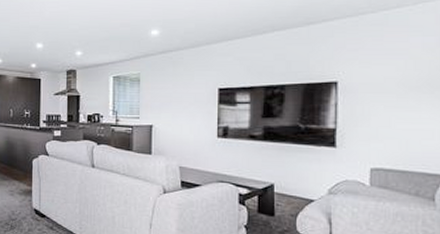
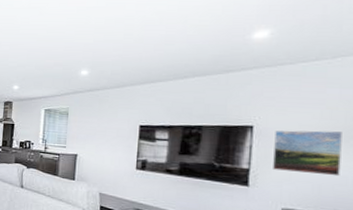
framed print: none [360,83,427,130] -> present [273,130,342,177]

